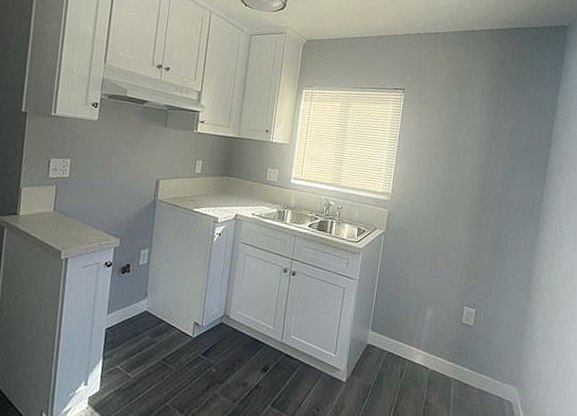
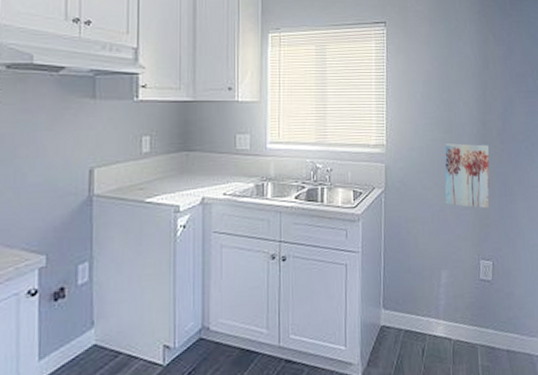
wall art: none [438,200,487,263] -> present [445,143,490,209]

